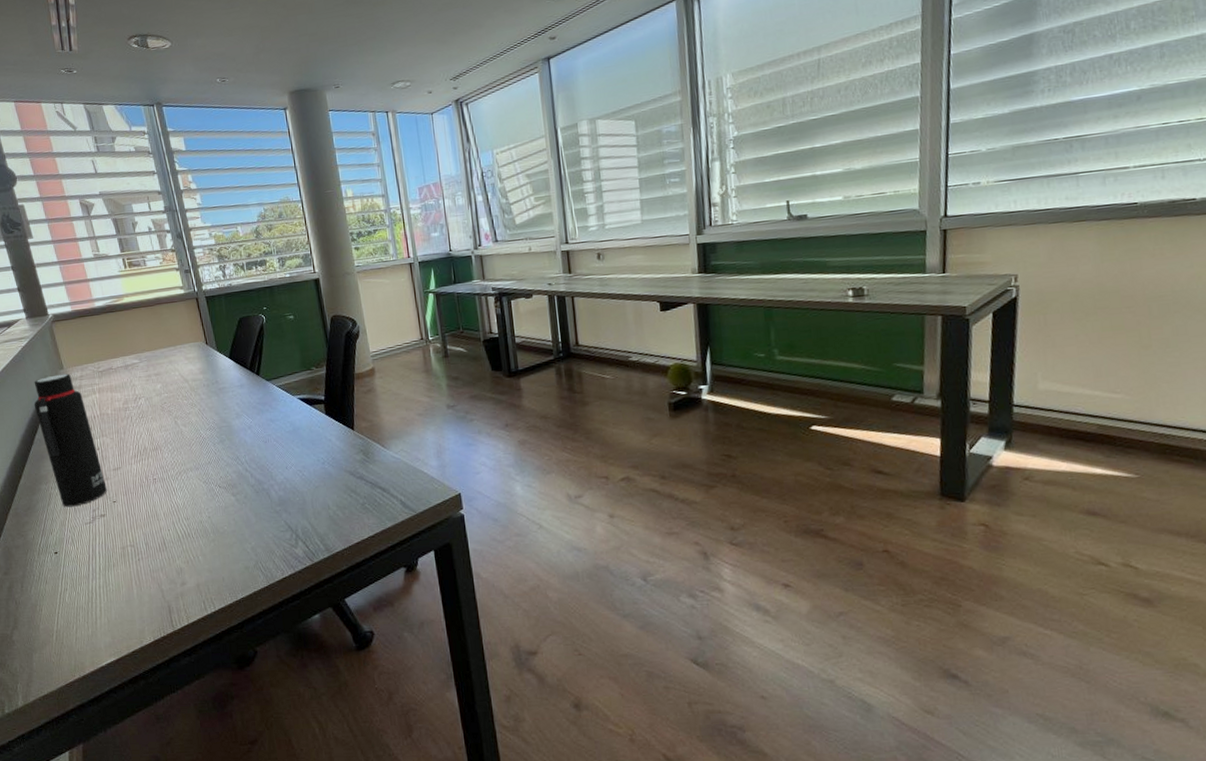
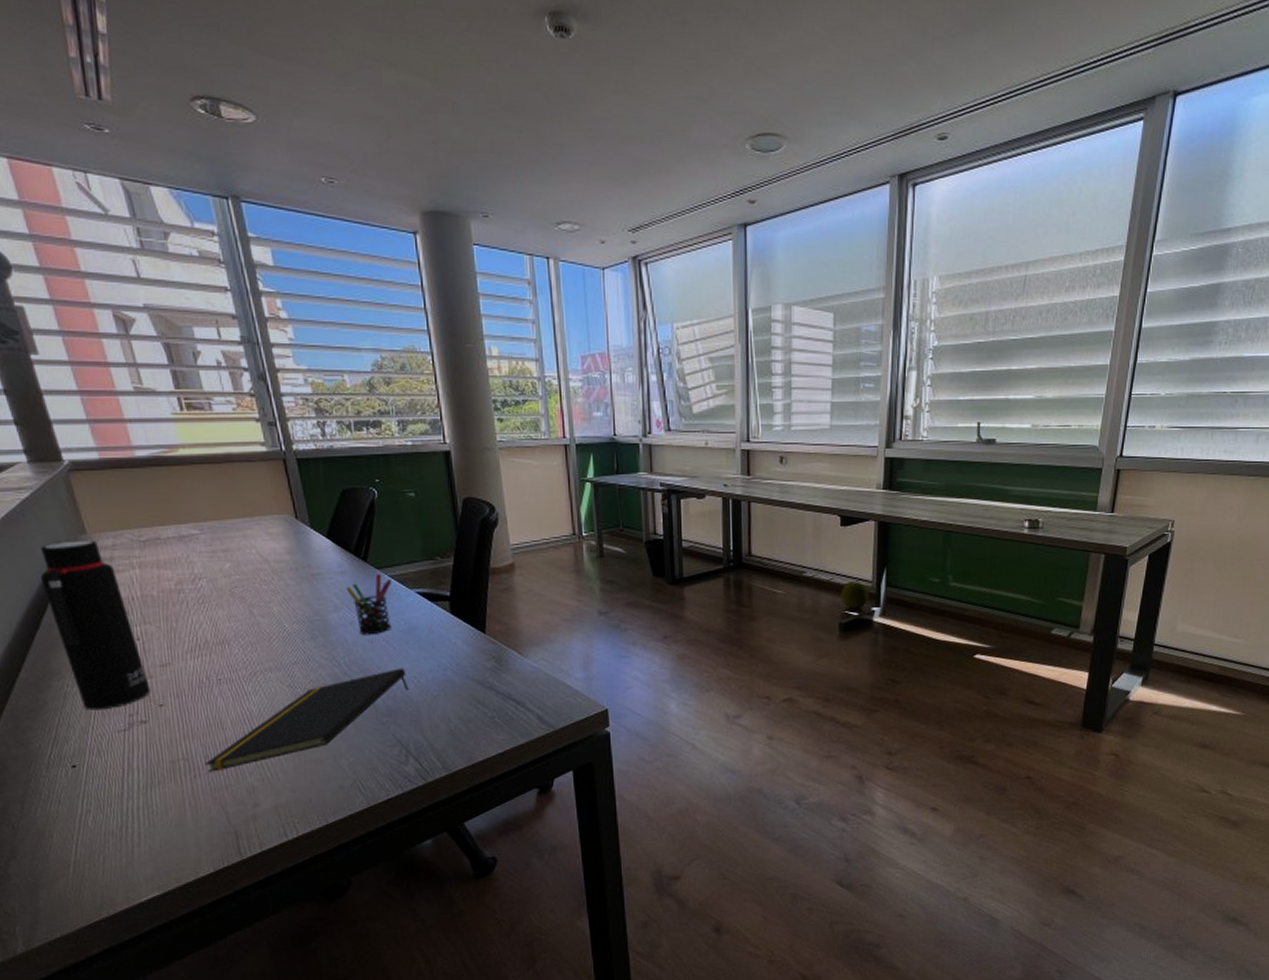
notepad: none [146,463,296,556] -> present [205,668,409,772]
pen holder: none [245,385,280,436] -> present [346,574,392,634]

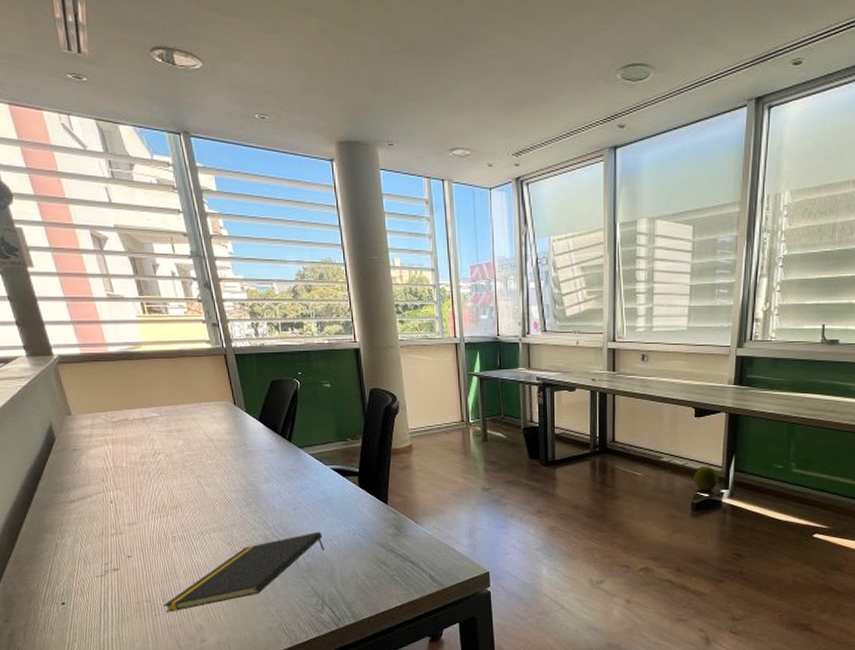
water bottle: present [40,540,150,711] -> none [36,420,121,559]
pen holder: present [346,574,392,634] -> none [275,452,312,503]

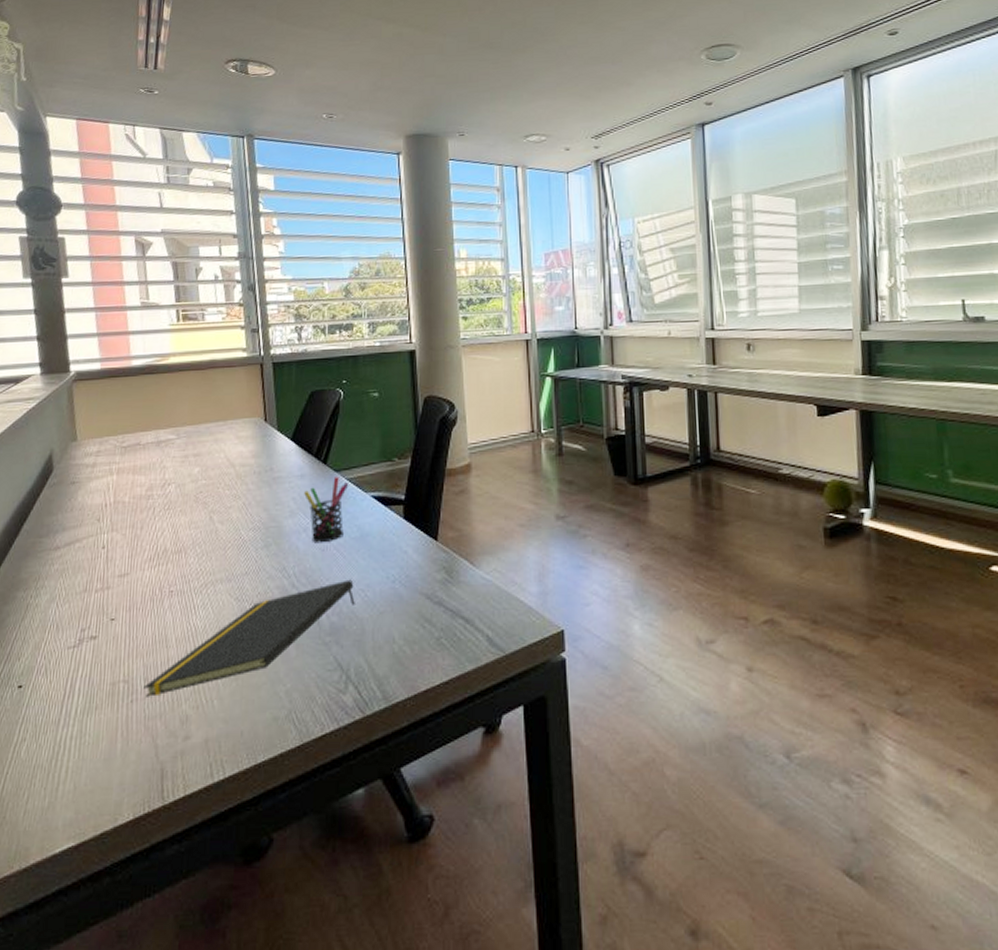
pen holder: none [275,452,312,503] -> present [304,477,349,542]

